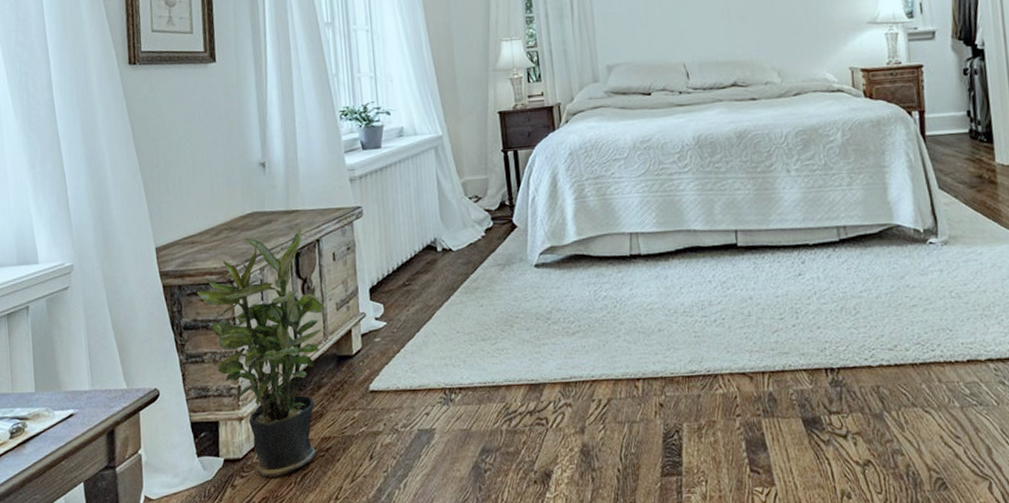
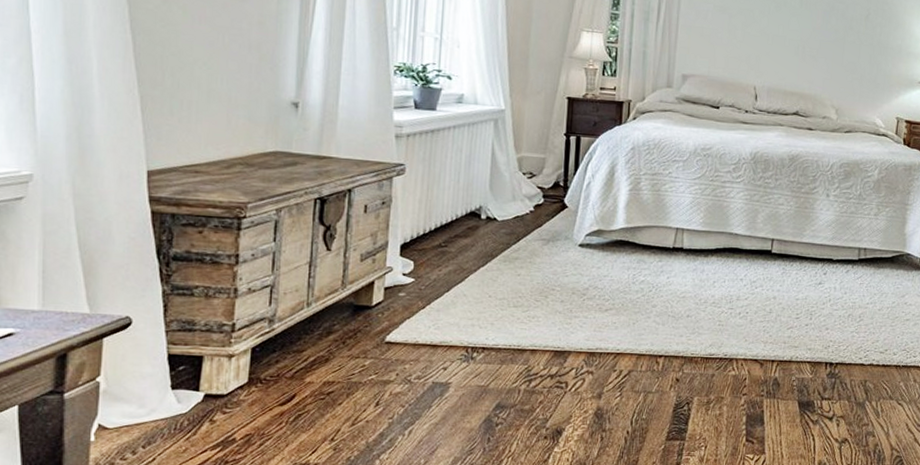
potted plant: present [197,229,325,478] -> none [194,176,348,417]

